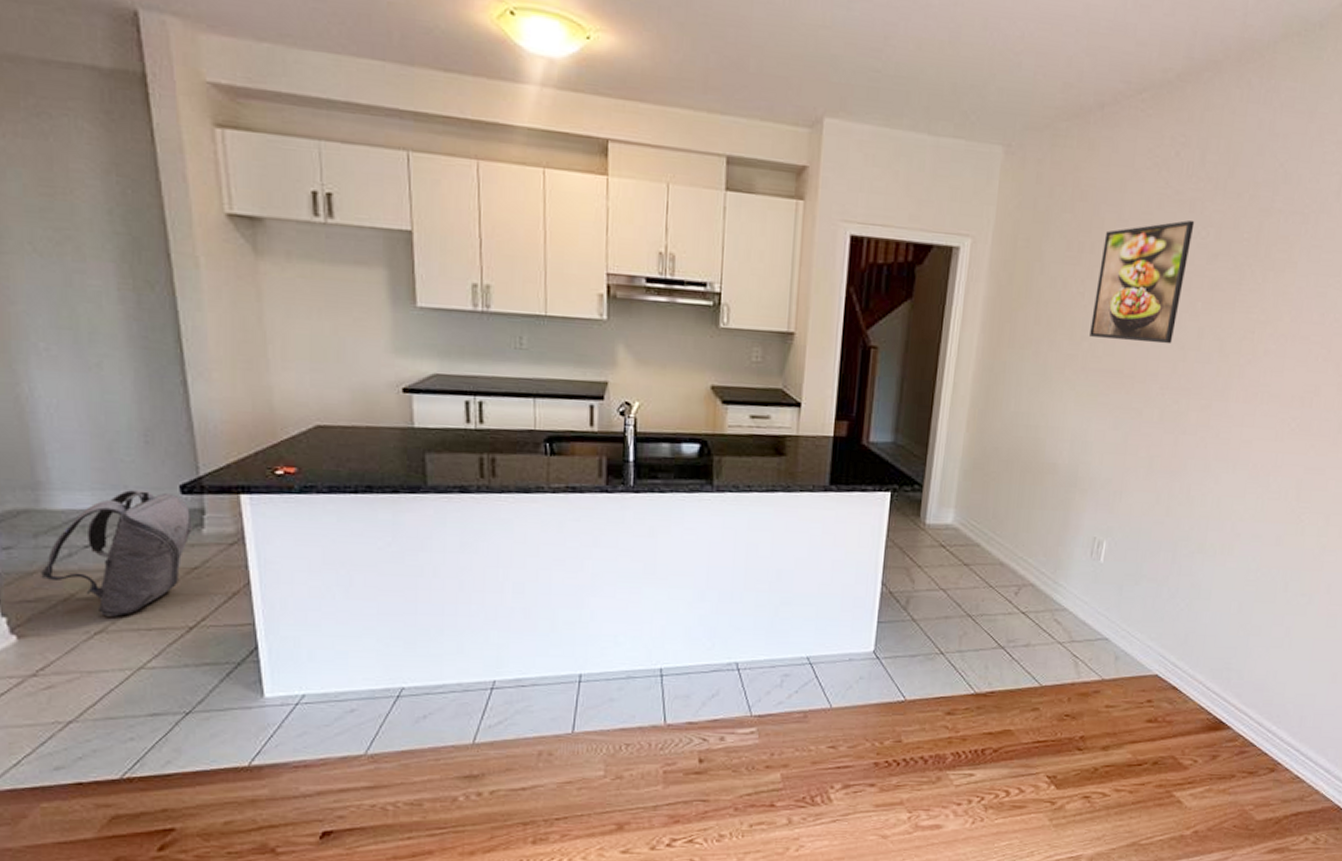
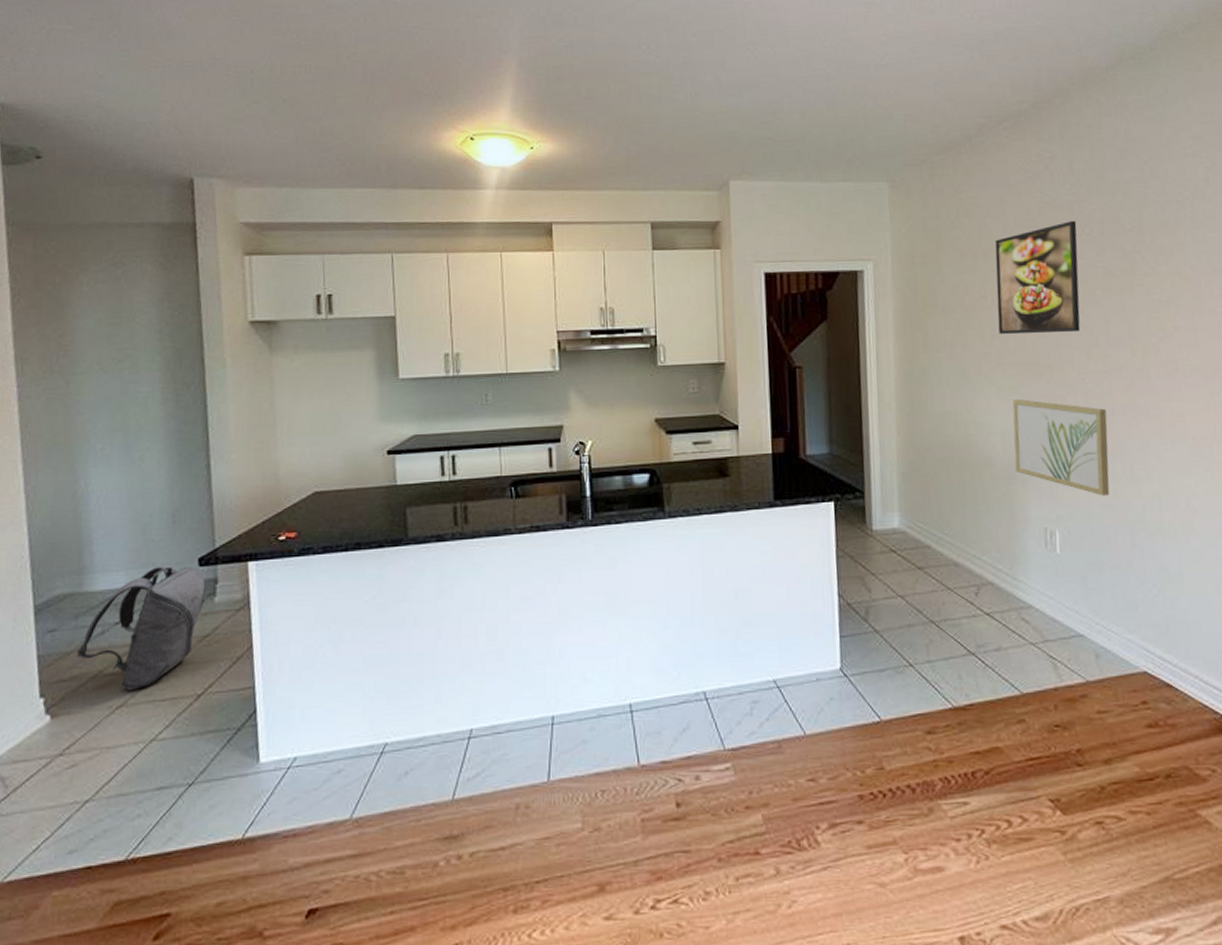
wall art: none [1077,407,1178,513] -> present [1012,399,1110,496]

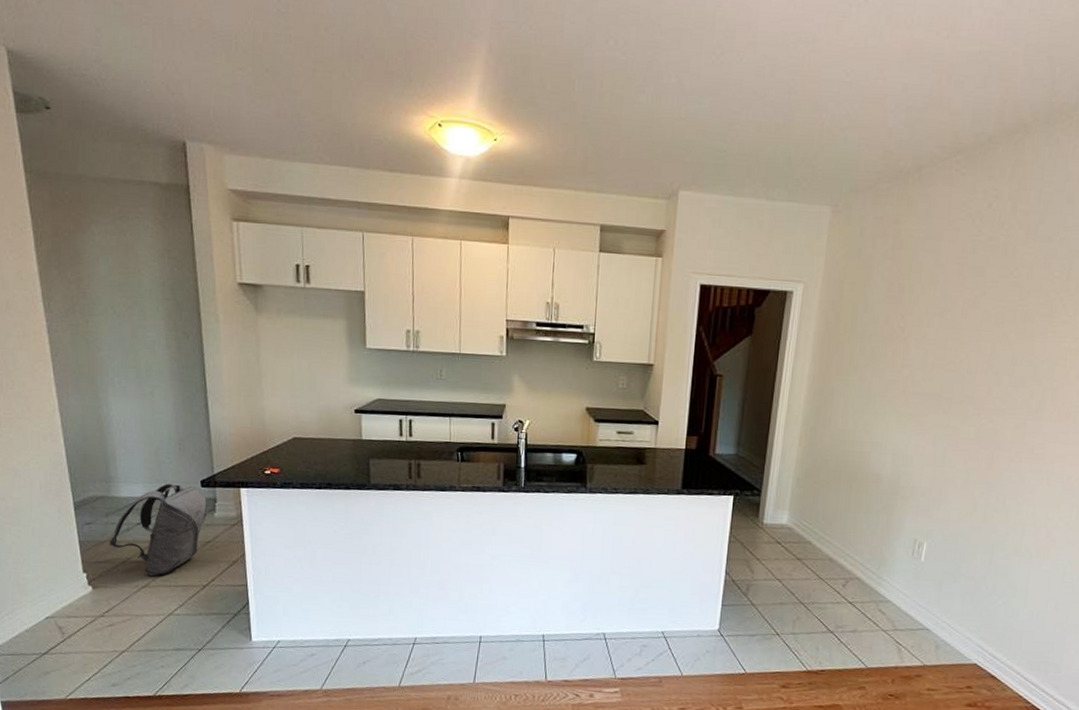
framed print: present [995,221,1081,334] -> none [910,263,1007,371]
wall art: present [1012,399,1110,496] -> none [899,426,994,519]

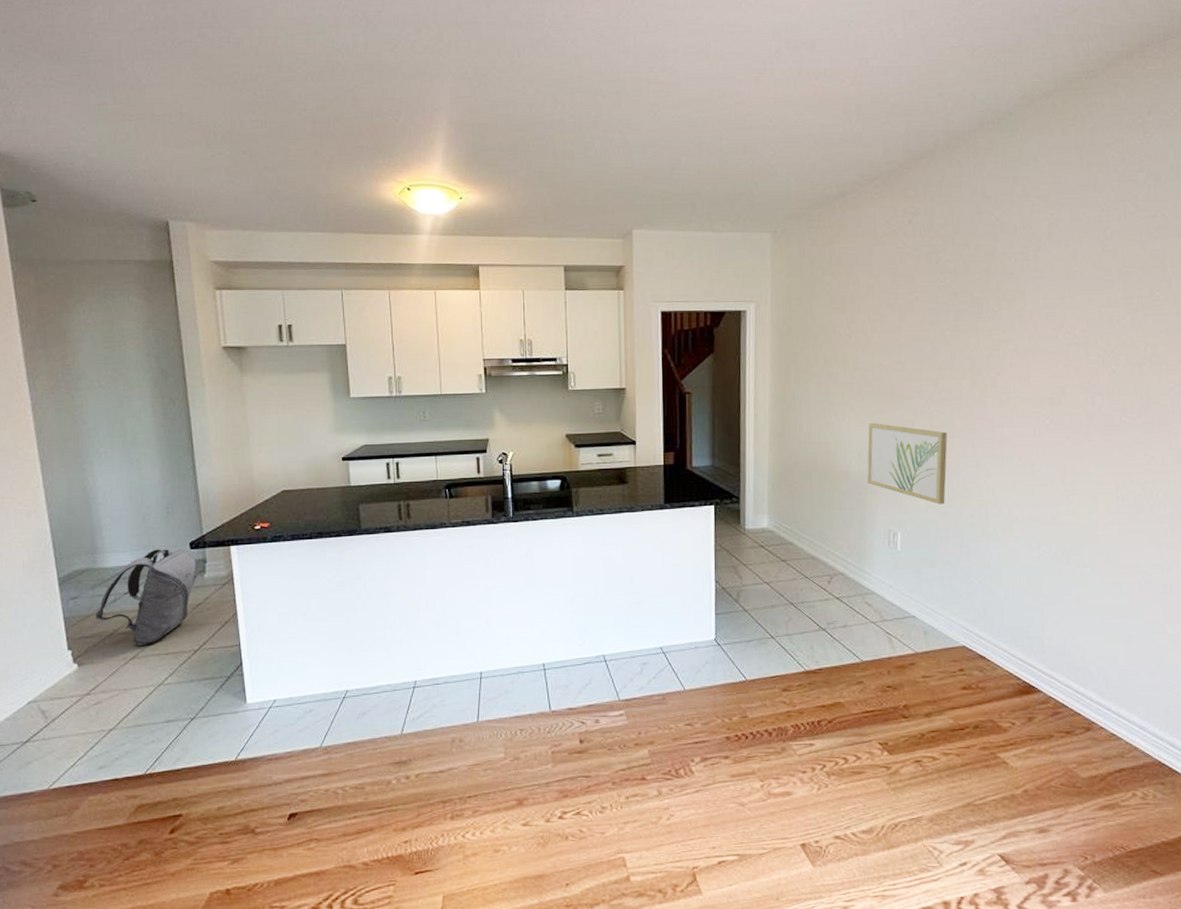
wall art: none [899,426,994,519] -> present [867,423,947,504]

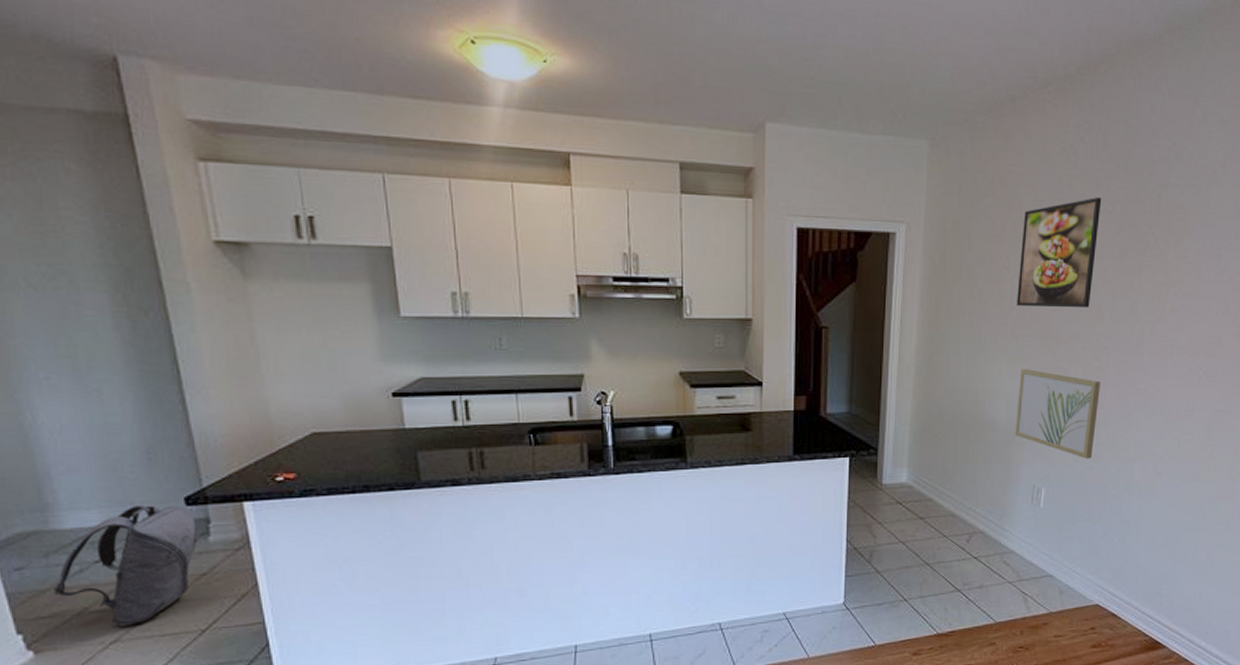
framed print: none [859,270,933,368] -> present [1017,197,1102,308]

